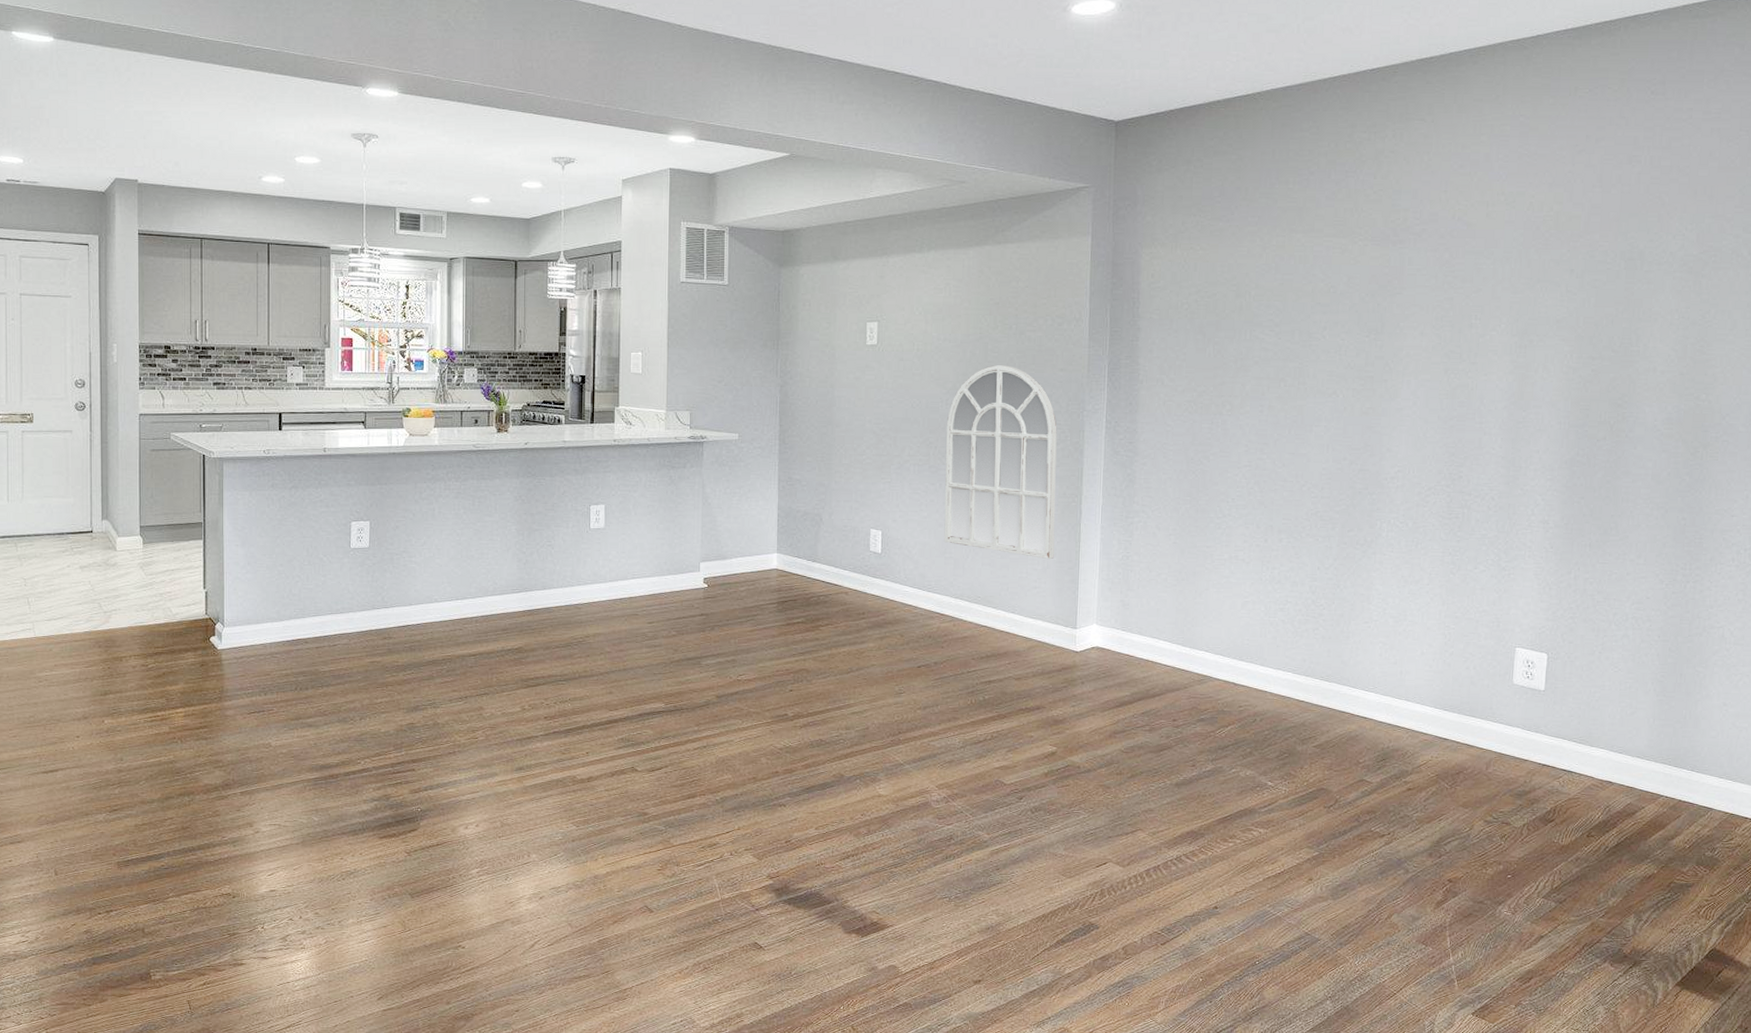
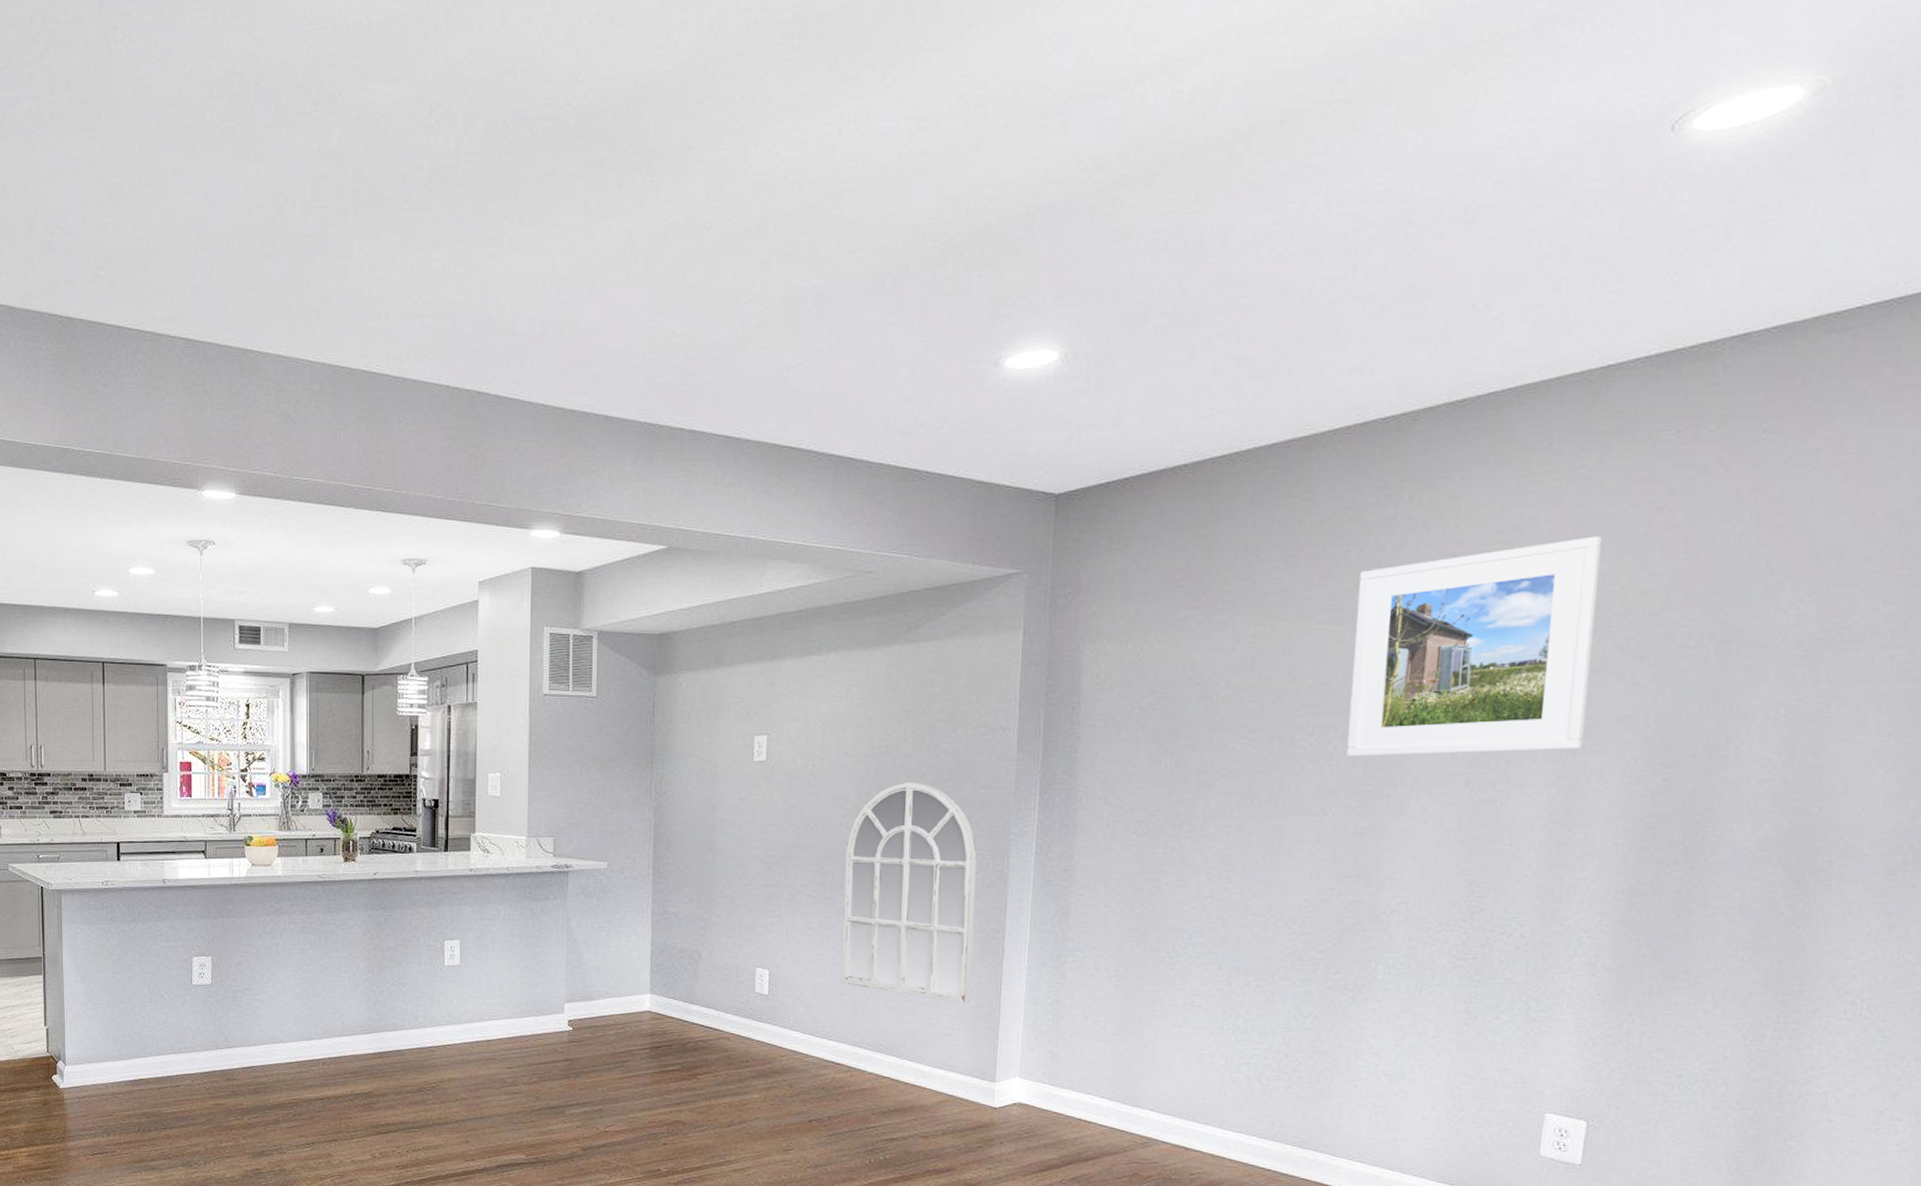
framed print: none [1351,171,1539,348] -> present [1346,536,1602,757]

